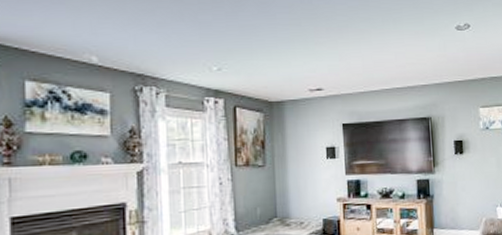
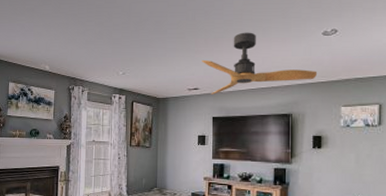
ceiling fan: none [324,22,454,96] -> present [202,32,318,94]

